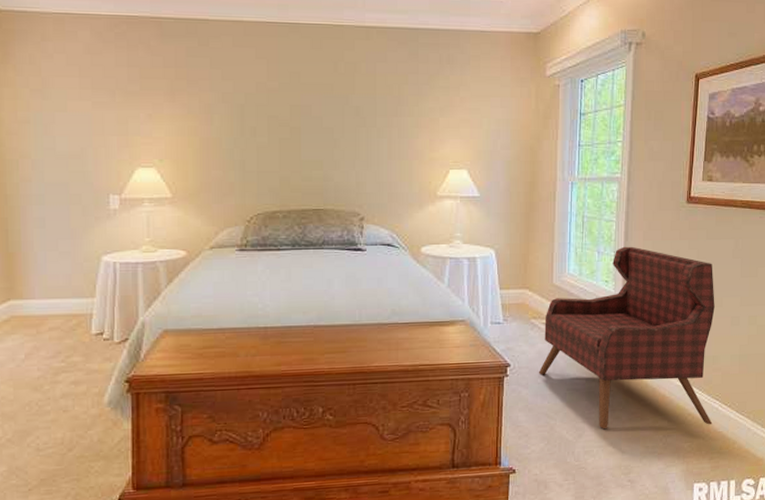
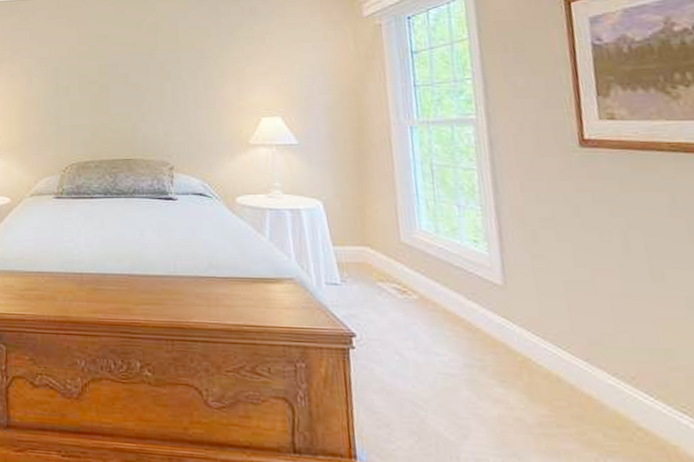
armchair: present [538,246,715,429] -> none [394,199,684,449]

